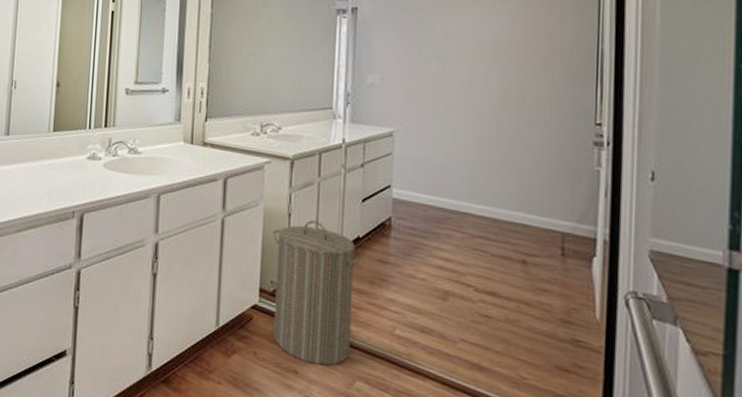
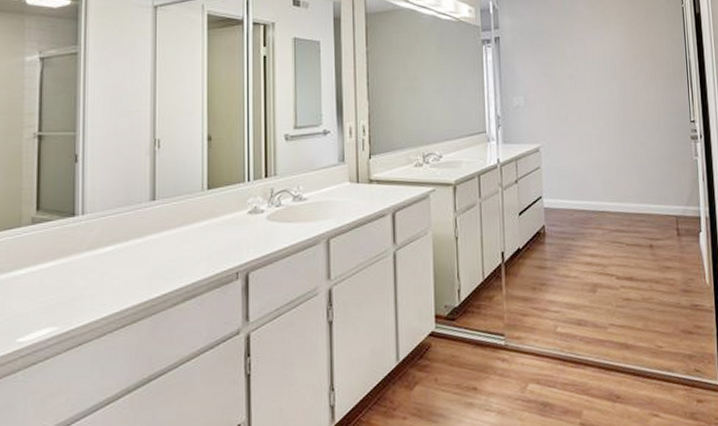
laundry hamper: present [273,220,364,366] -> none [443,240,525,378]

